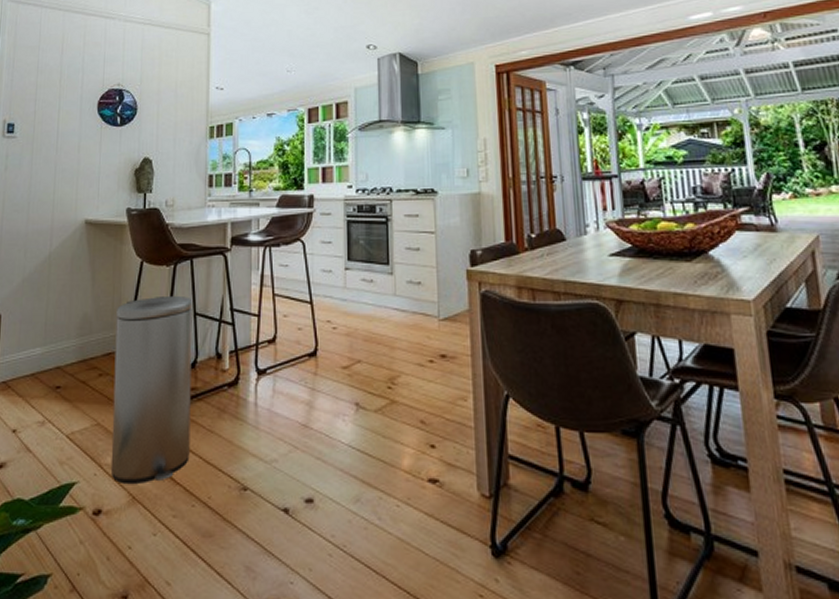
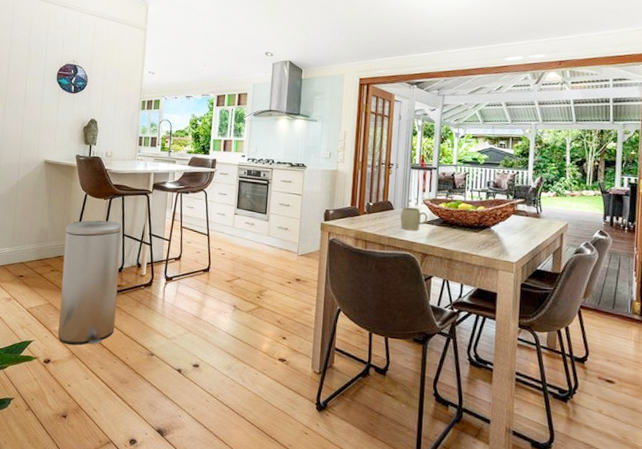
mug: none [576,234,616,267] -> present [400,206,428,230]

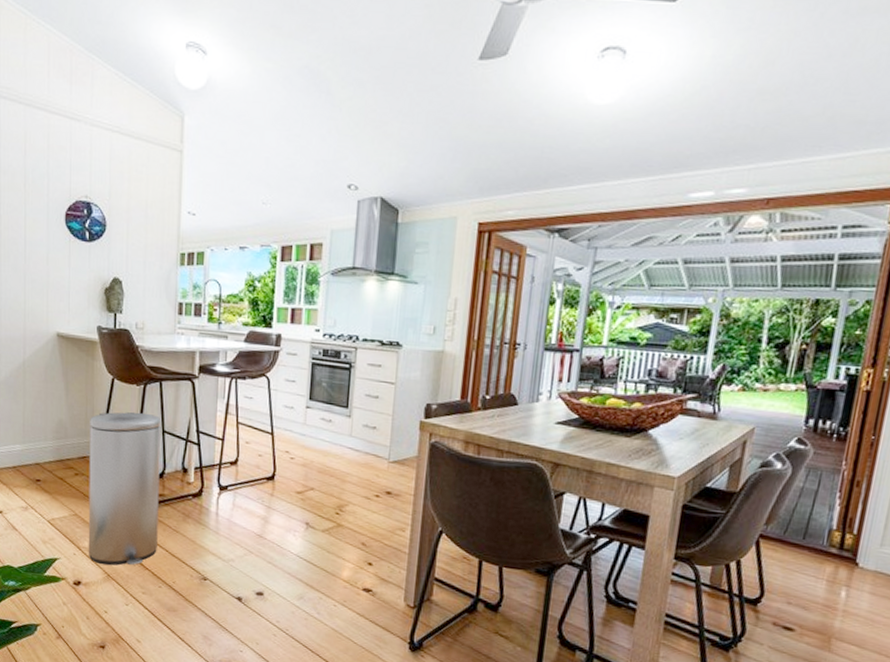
mug: present [400,206,428,230] -> none [525,401,563,433]

